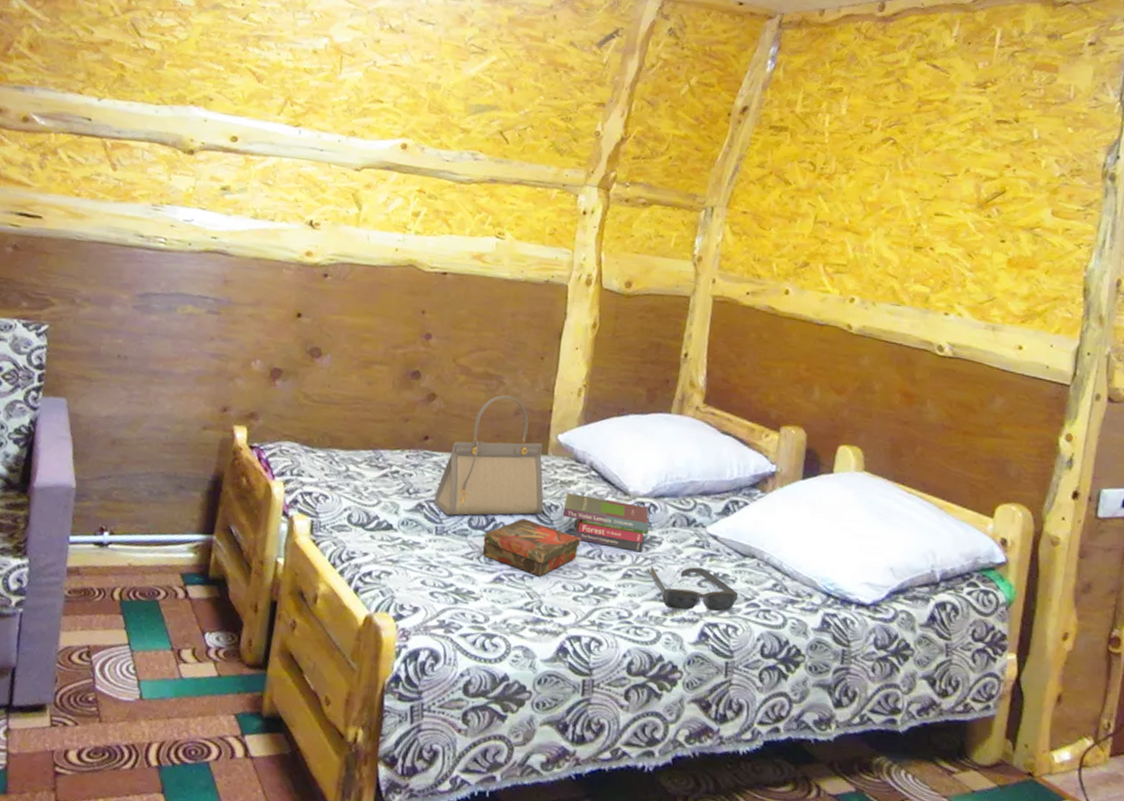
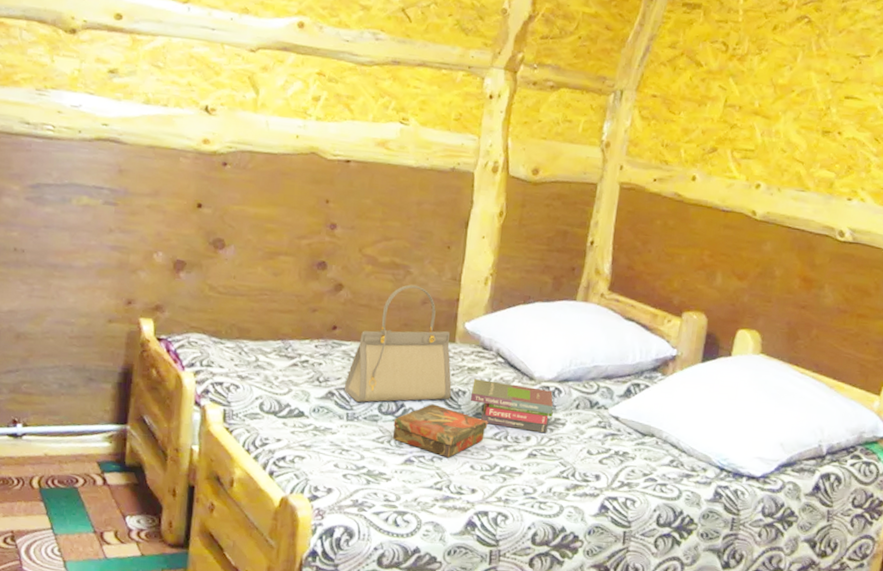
glasses: present [649,566,739,612] -> none [553,446,638,487]

